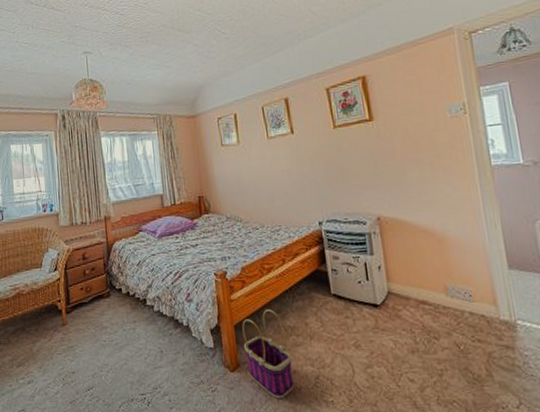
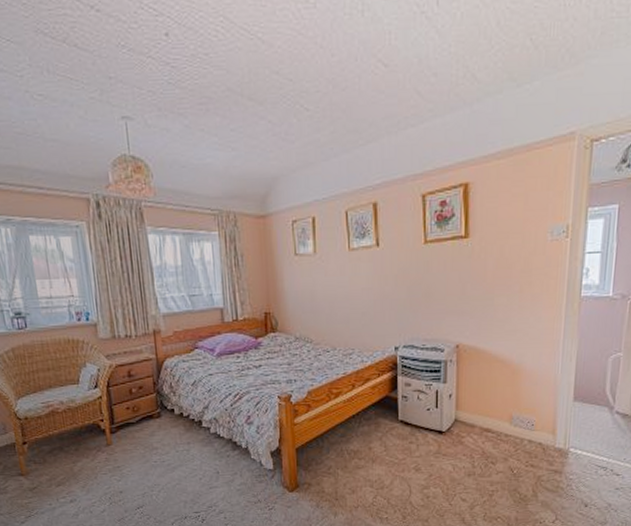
basket: present [242,308,295,399] -> none [304,433,353,516]

